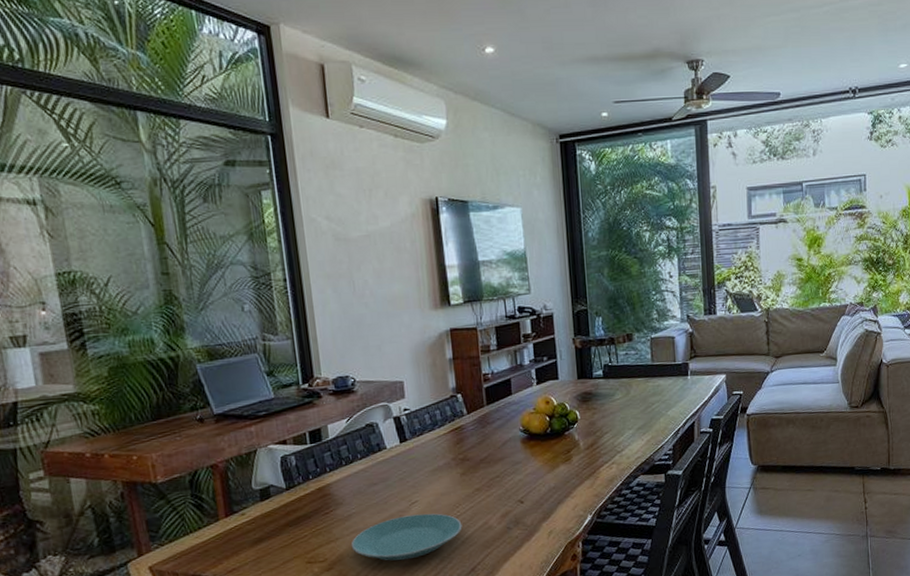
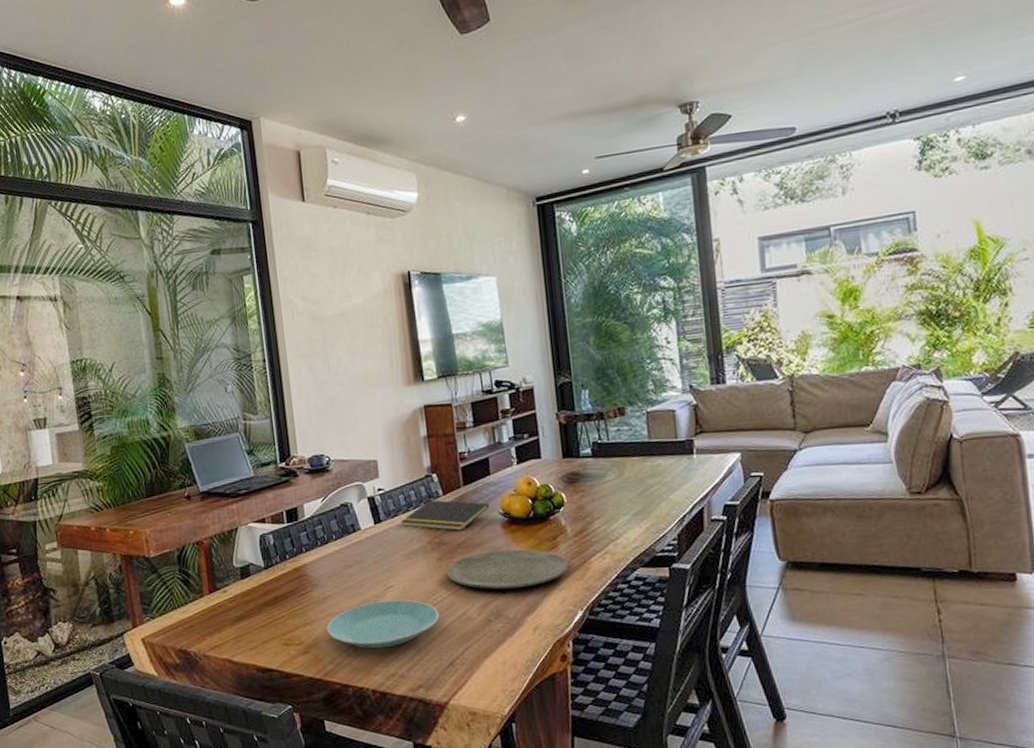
notepad: none [425,418,511,448] -> present [400,500,490,531]
plate: none [470,462,580,500] -> present [447,549,568,589]

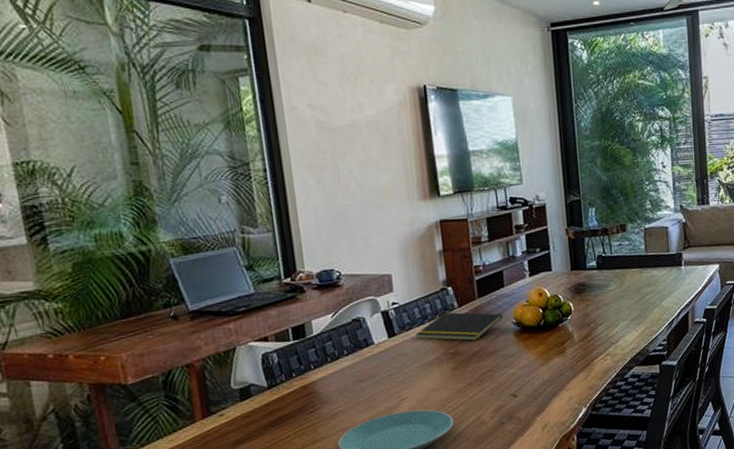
plate: present [447,549,568,589] -> none [462,355,574,394]

